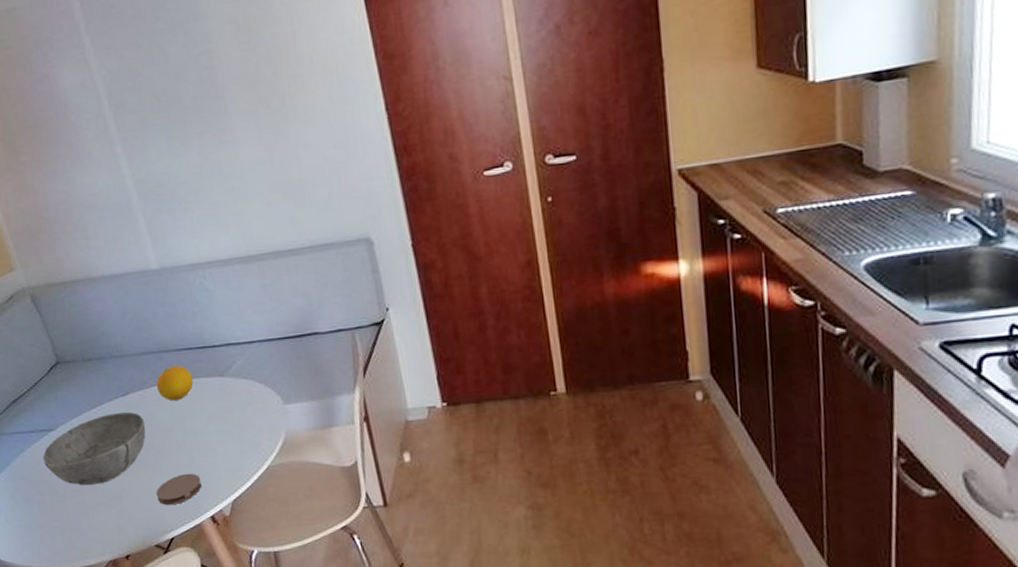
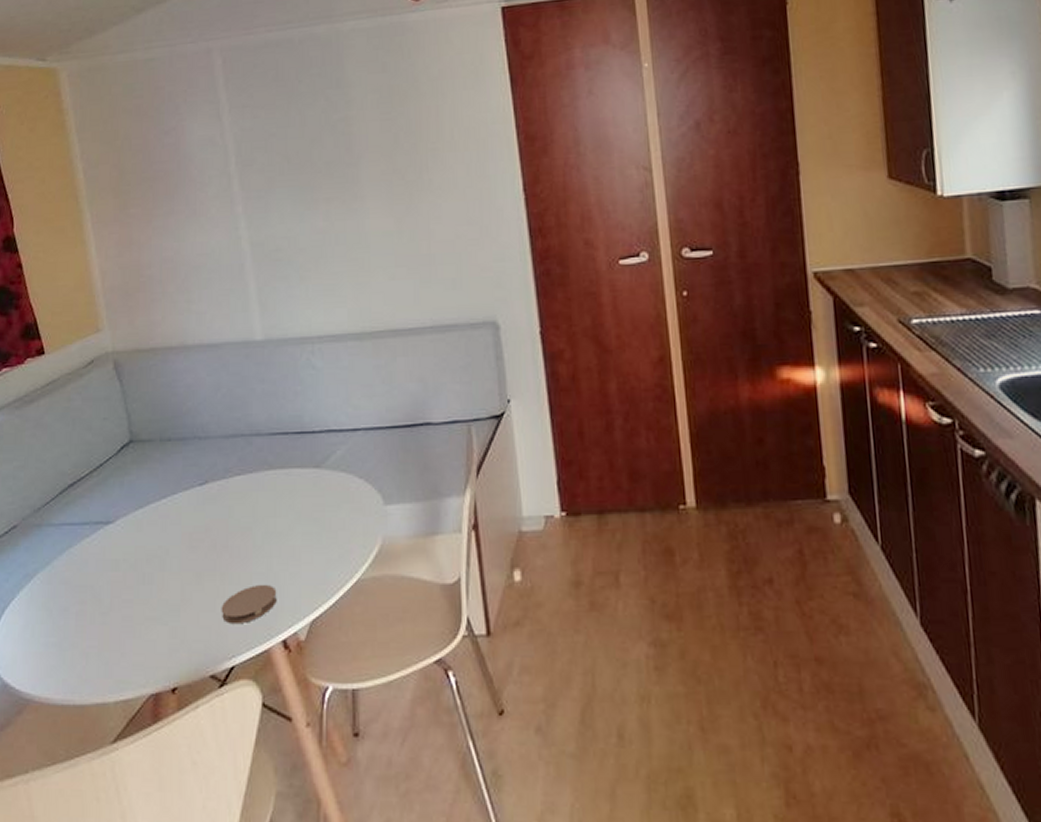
bowl: present [43,412,146,485] -> none [92,505,221,594]
fruit: present [156,365,194,401] -> none [241,452,284,493]

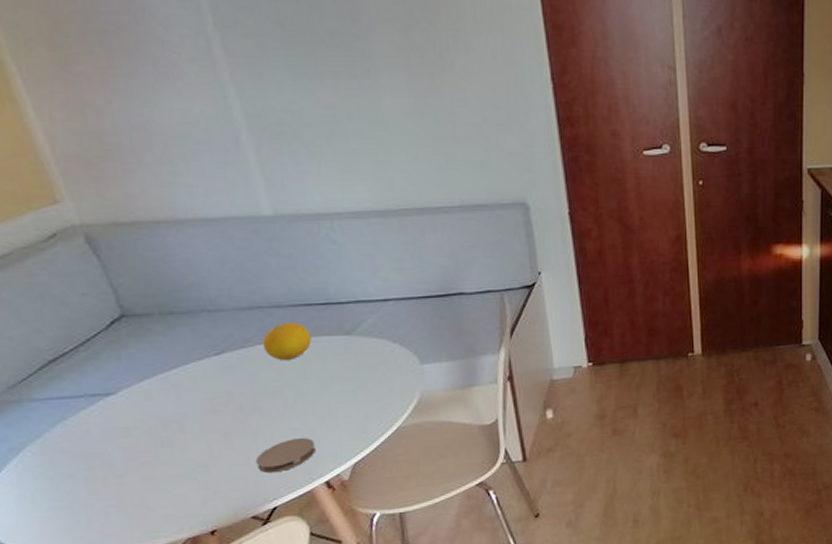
fruit: none [241,452,284,493] -> present [262,322,312,360]

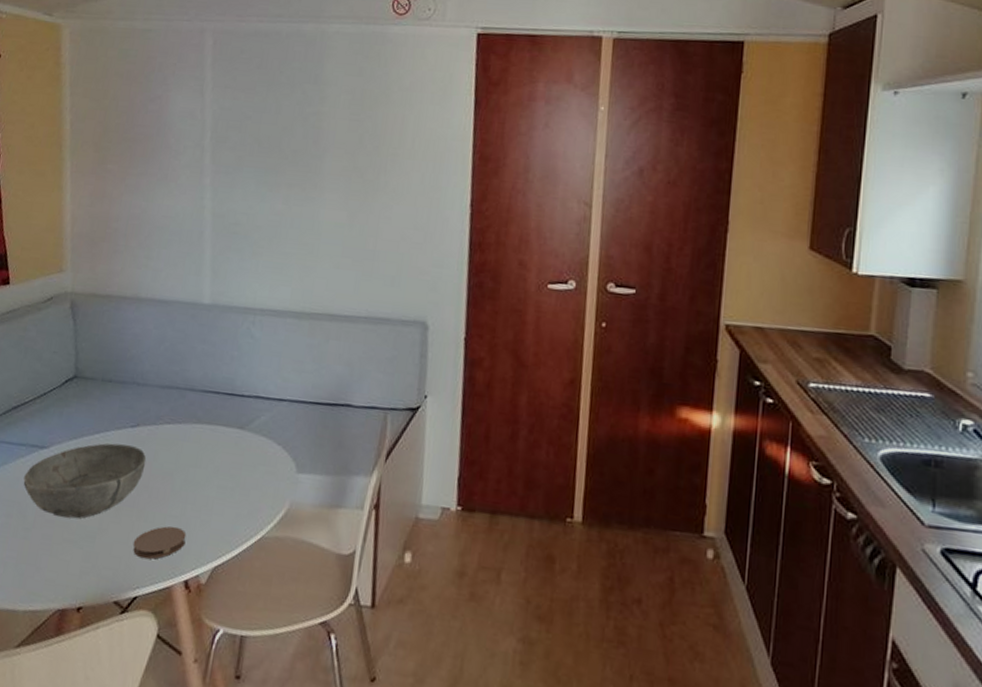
bowl: none [94,373,246,457] -> present [23,443,147,519]
fruit: present [262,322,312,360] -> none [170,406,211,445]

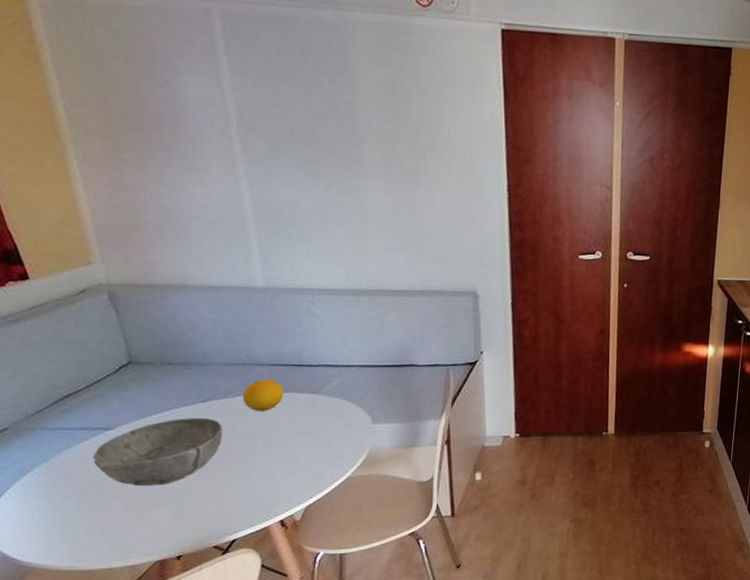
coaster: present [133,526,187,560] -> none [223,479,275,509]
fruit: none [170,406,211,445] -> present [242,379,283,411]

